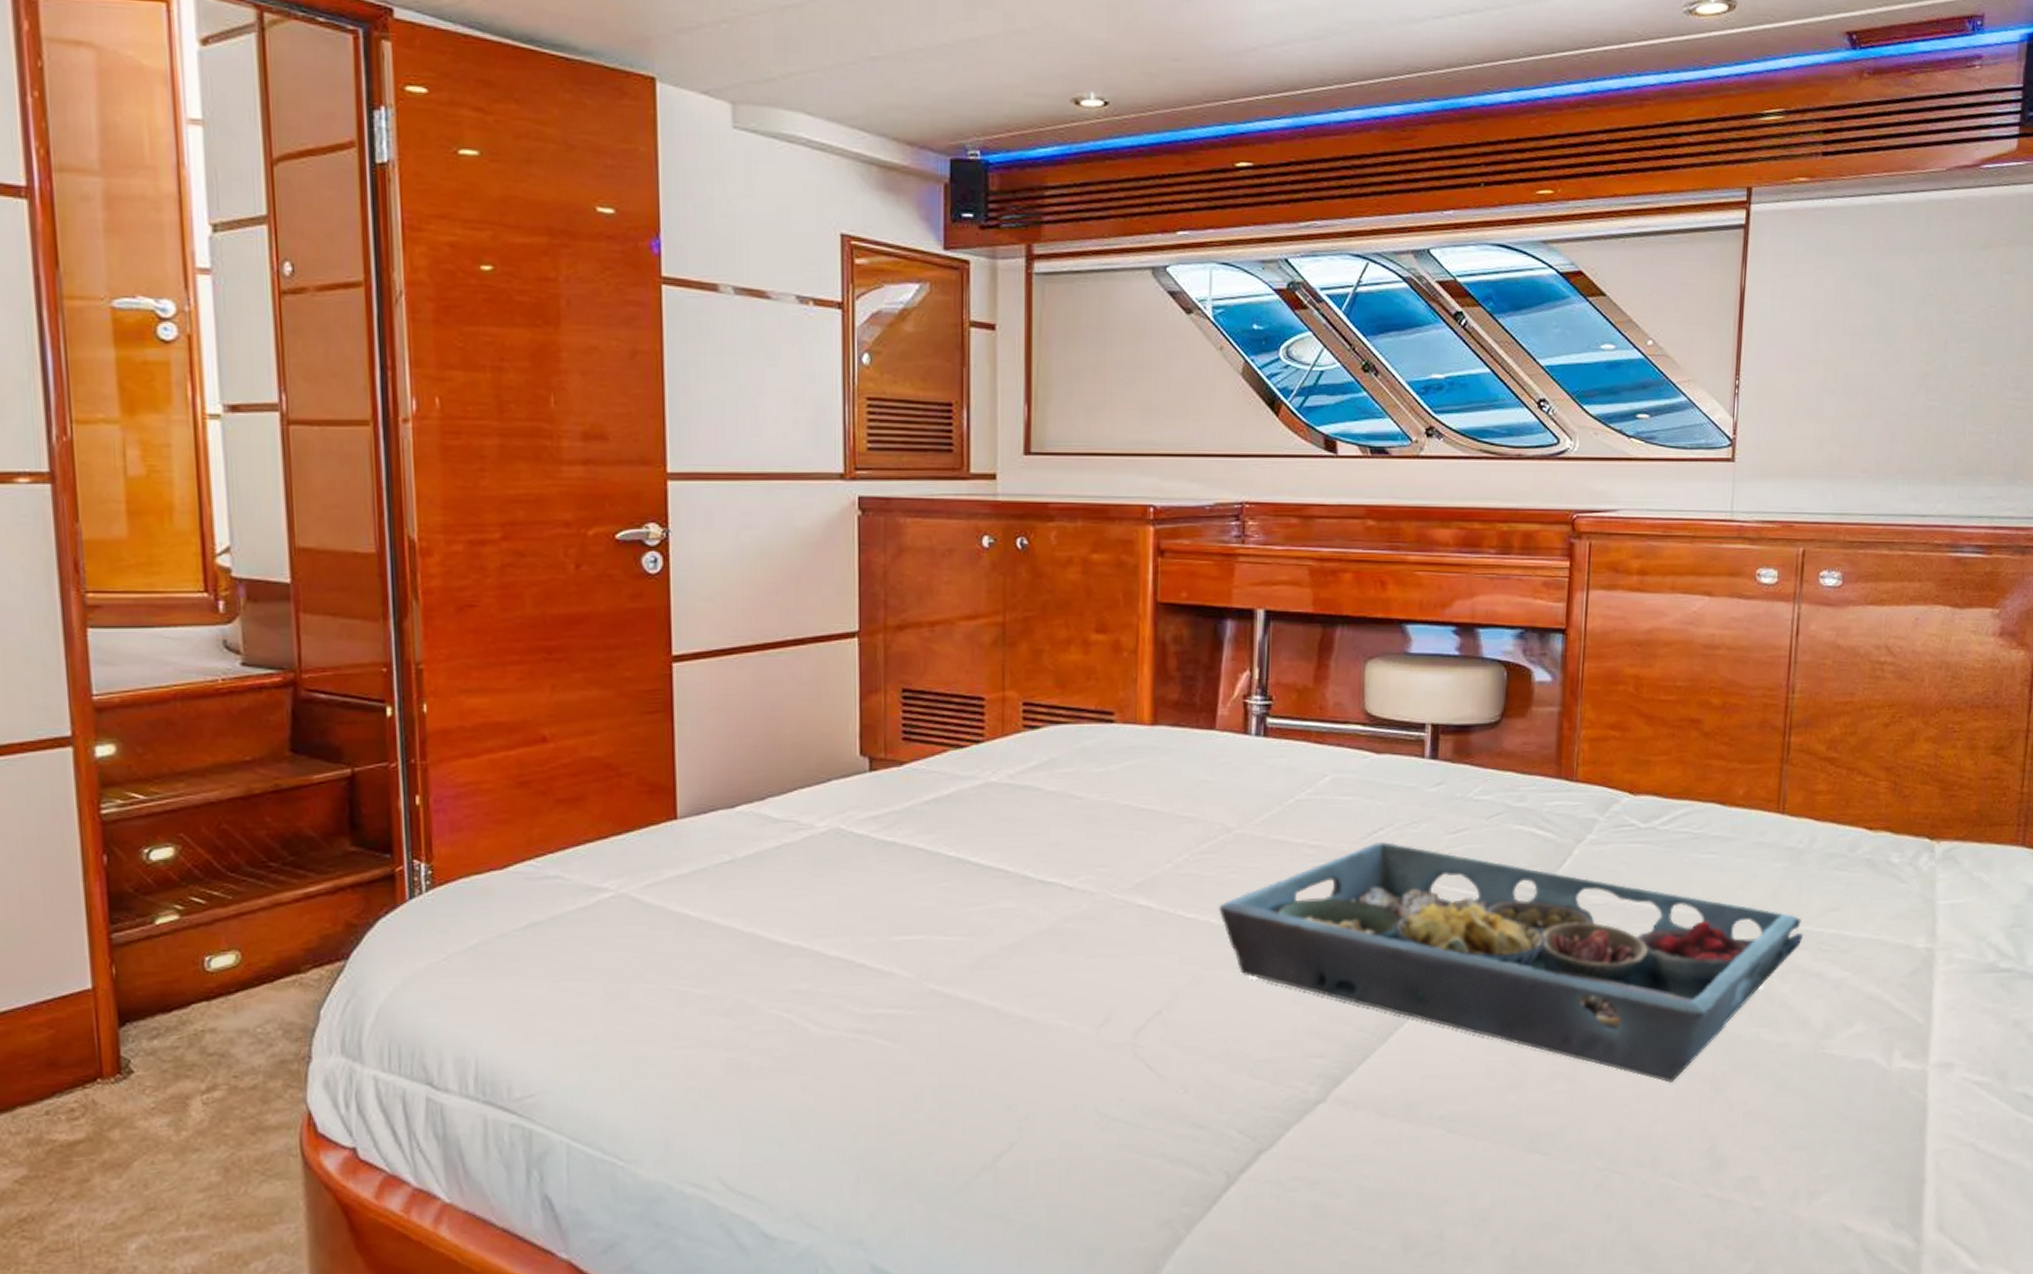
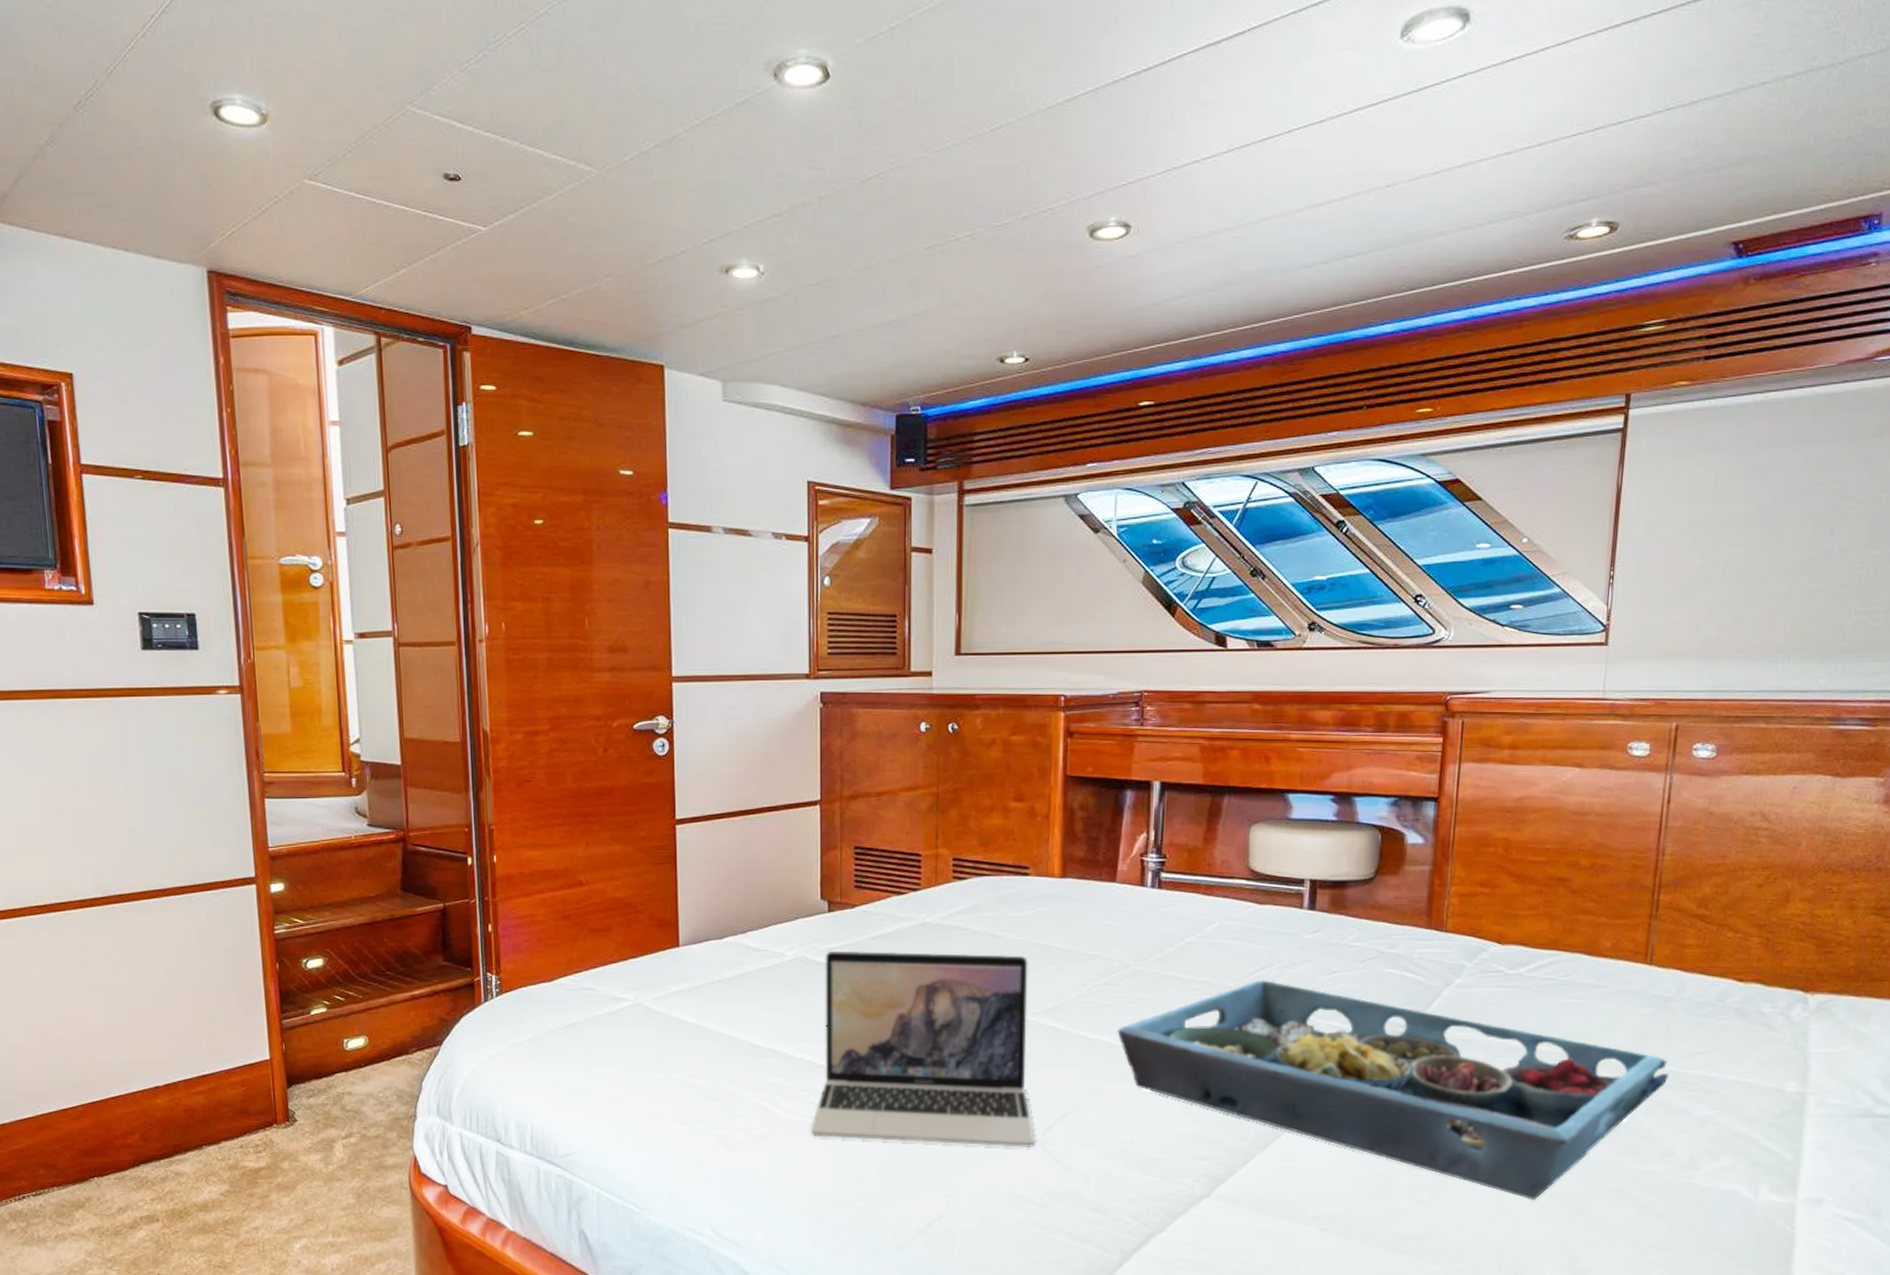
laptop: none [848,818,1125,1056] -> present [810,950,1035,1148]

